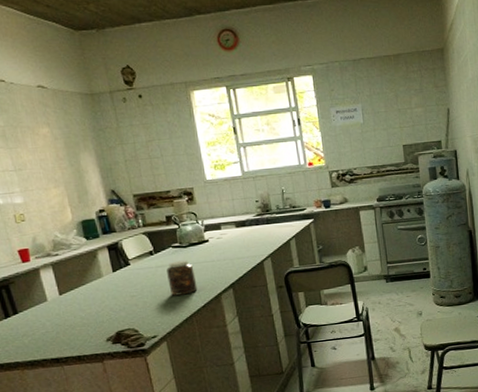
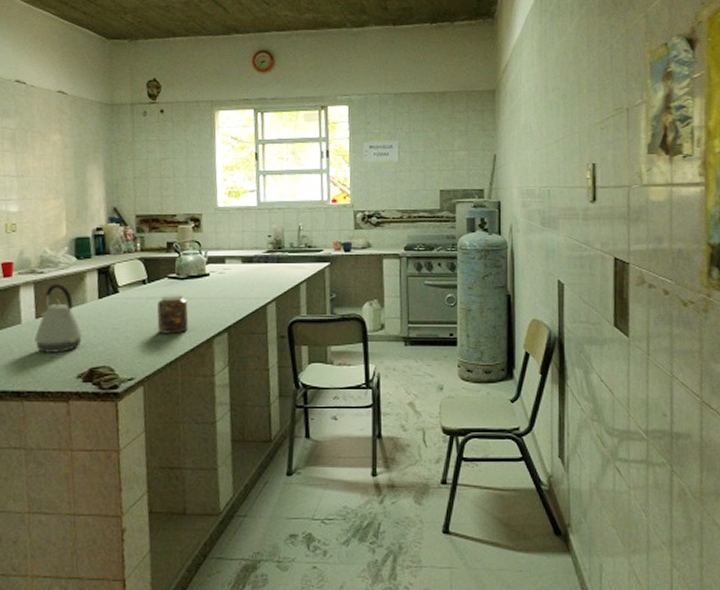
kettle: none [62,262,105,324] -> present [34,283,83,353]

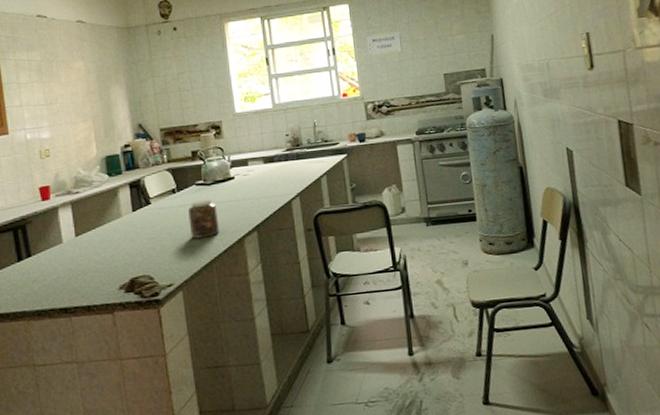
kettle: present [34,283,83,353] -> none [76,200,121,269]

